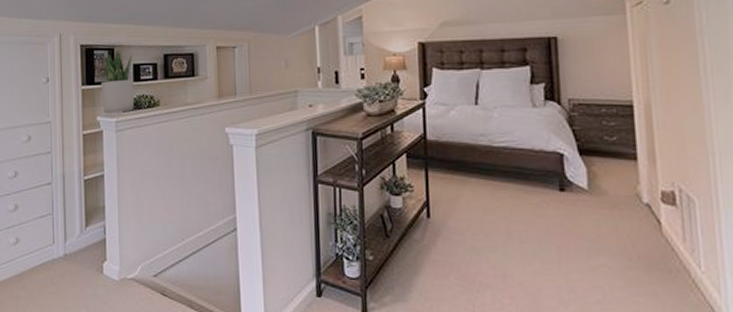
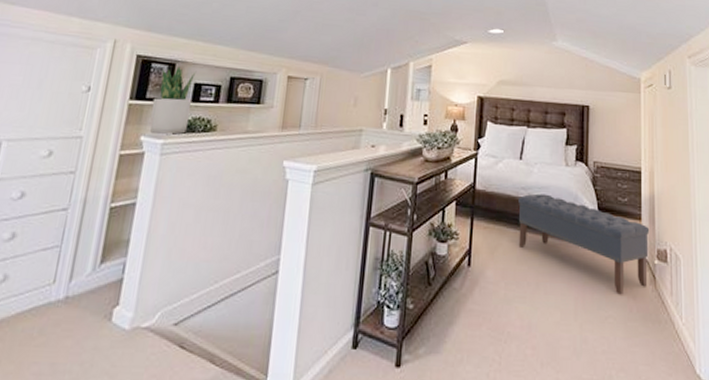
bench: none [478,139,650,242] -> present [518,193,650,295]

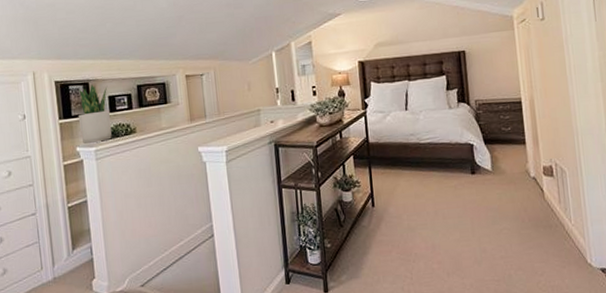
bench: present [518,193,650,295] -> none [409,136,536,210]

